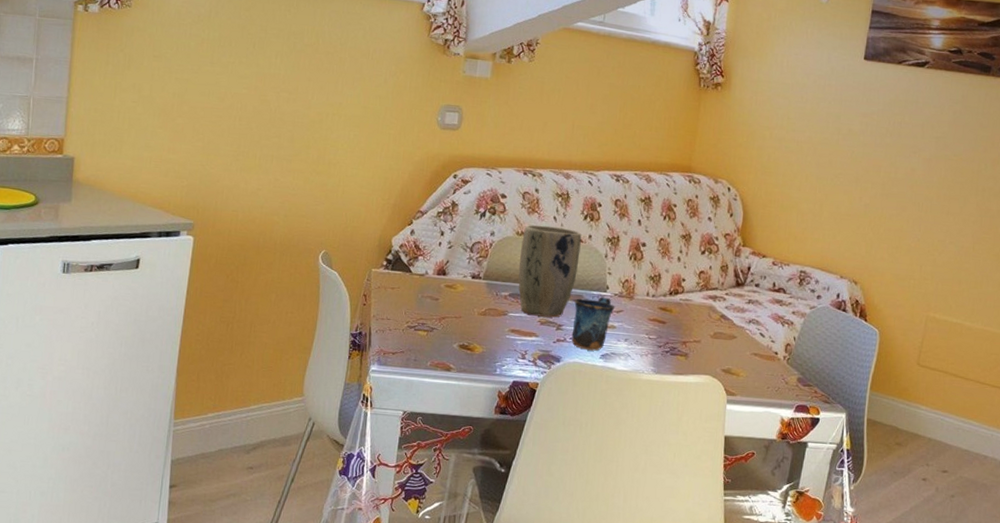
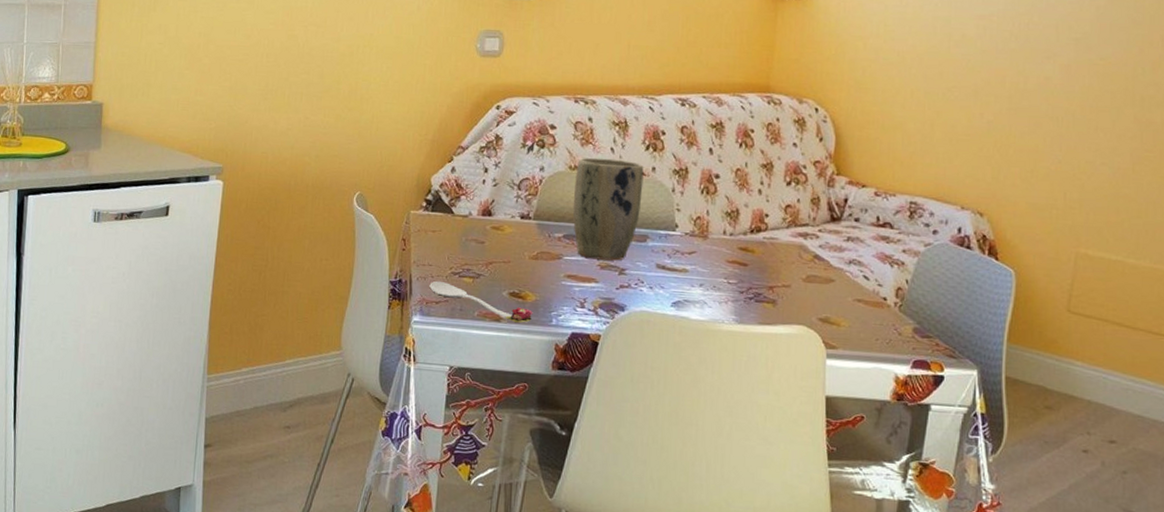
spoon: none [387,333,480,372] -> present [429,280,533,323]
mug: present [571,297,615,351] -> none [637,236,686,298]

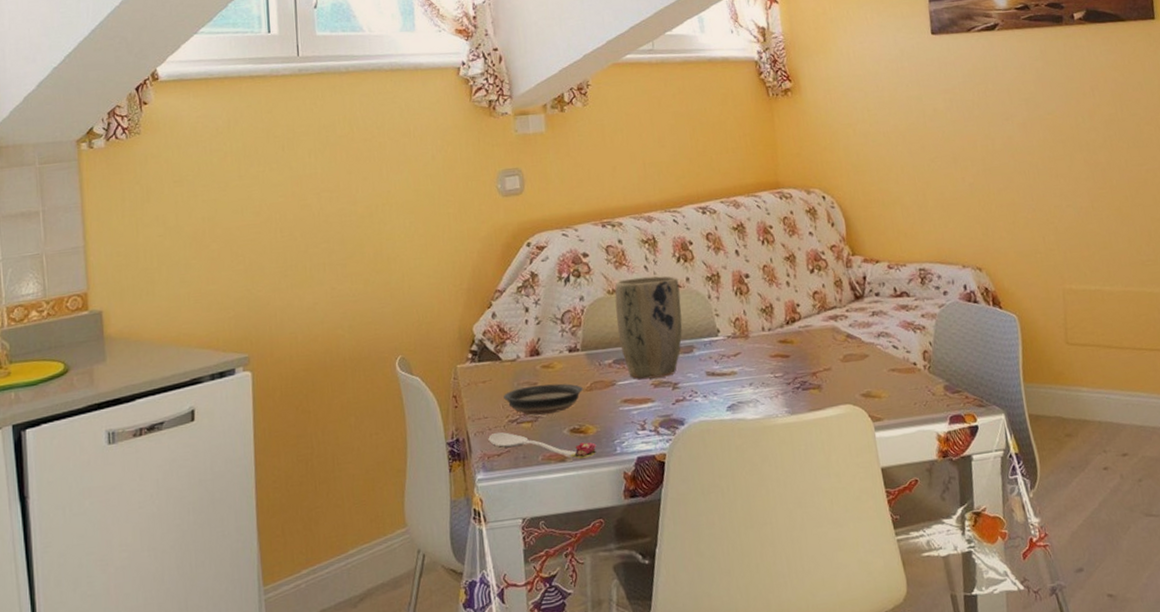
saucer: none [450,243,529,274] -> present [503,383,583,416]

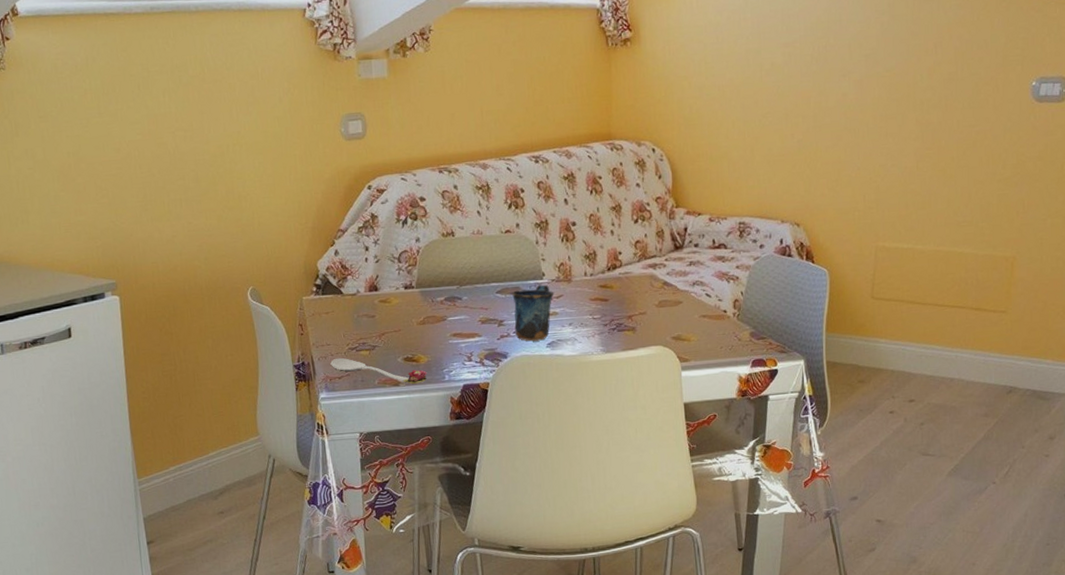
saucer: present [503,383,583,416] -> none [344,317,417,345]
plant pot: present [614,275,682,380] -> none [448,221,510,316]
mug: none [684,342,731,405] -> present [511,284,554,342]

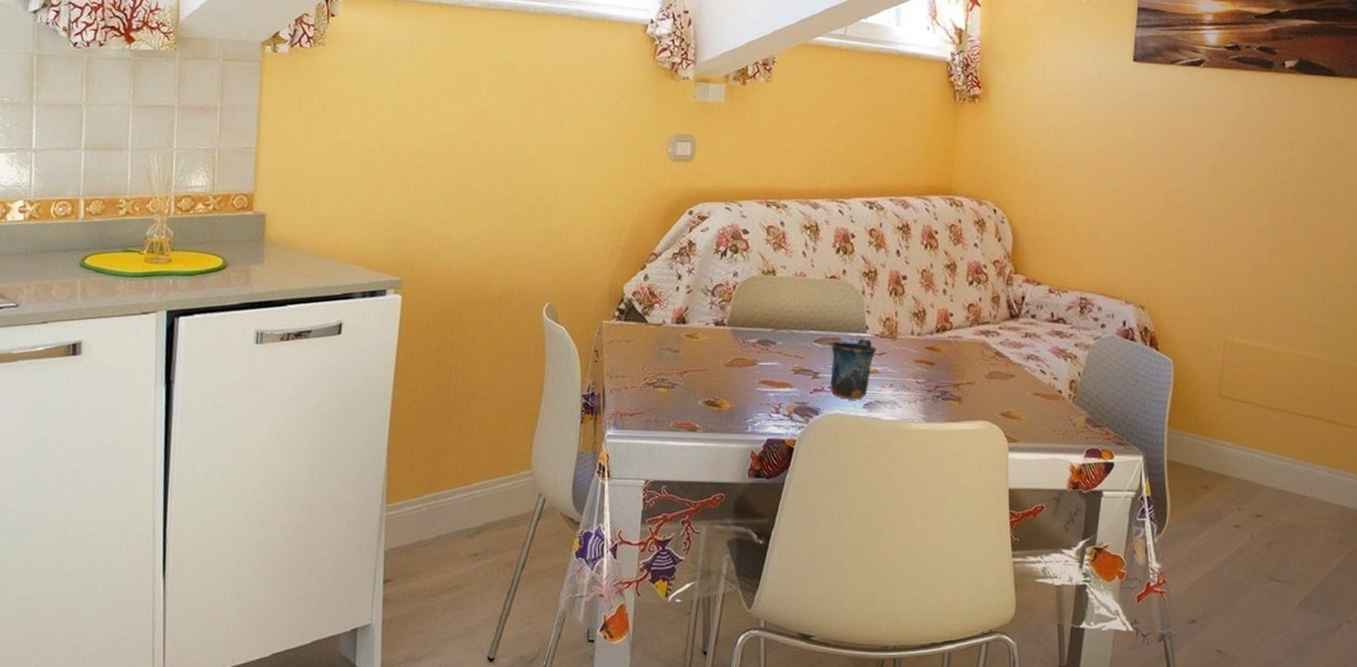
spoon: present [330,357,427,384] -> none [623,392,729,432]

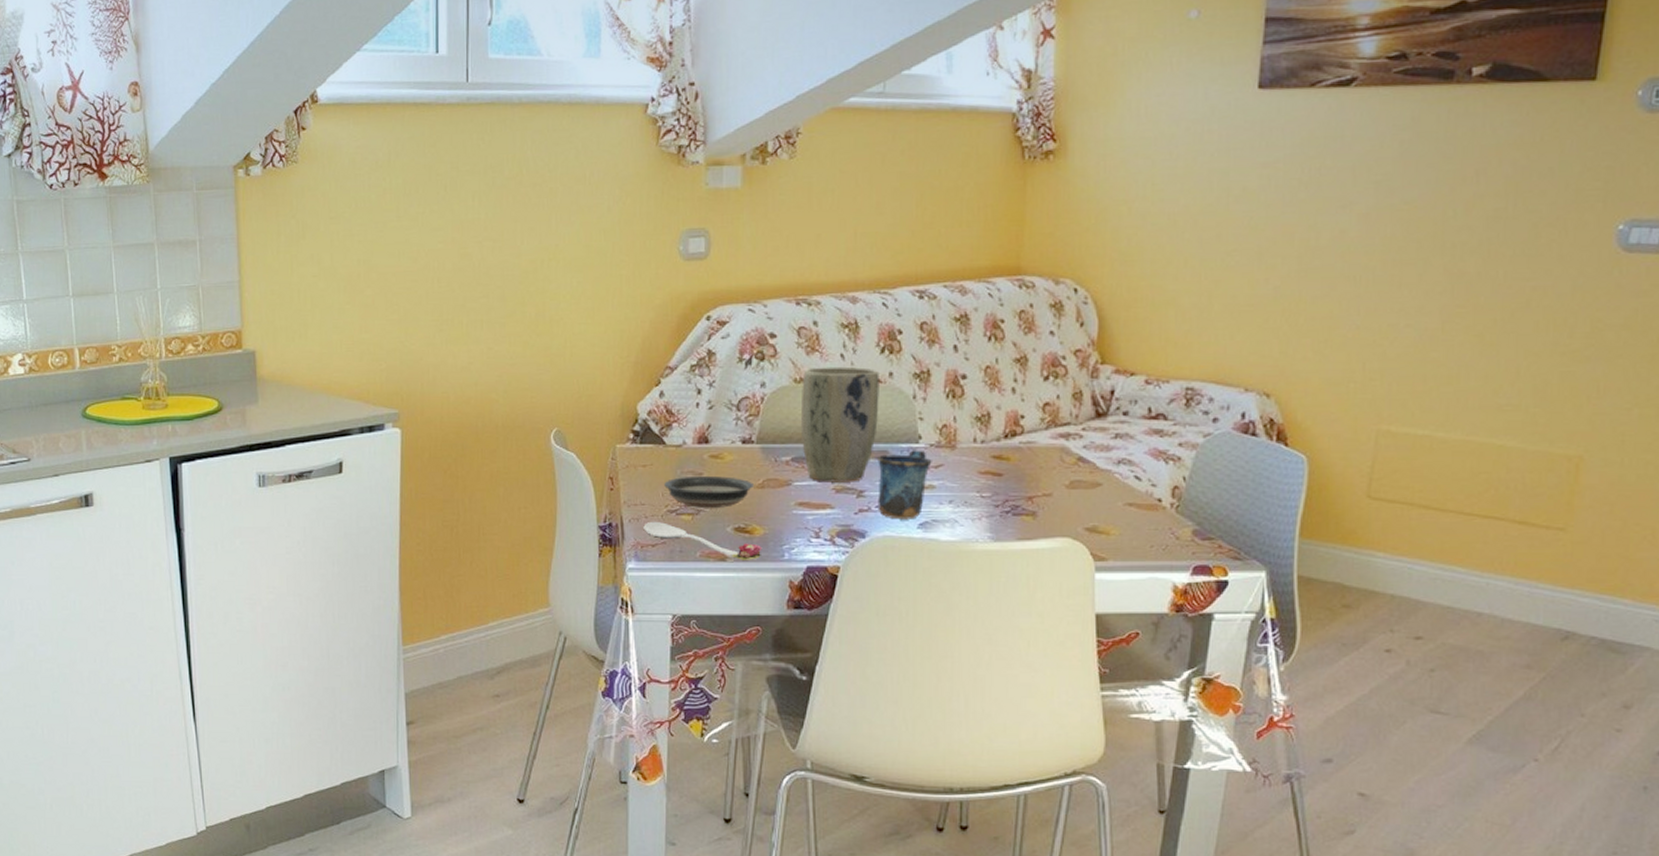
spoon: none [623,392,729,432] -> present [643,521,762,560]
saucer: none [644,352,724,384] -> present [664,475,754,509]
plant pot: none [766,261,835,365] -> present [800,366,879,483]

